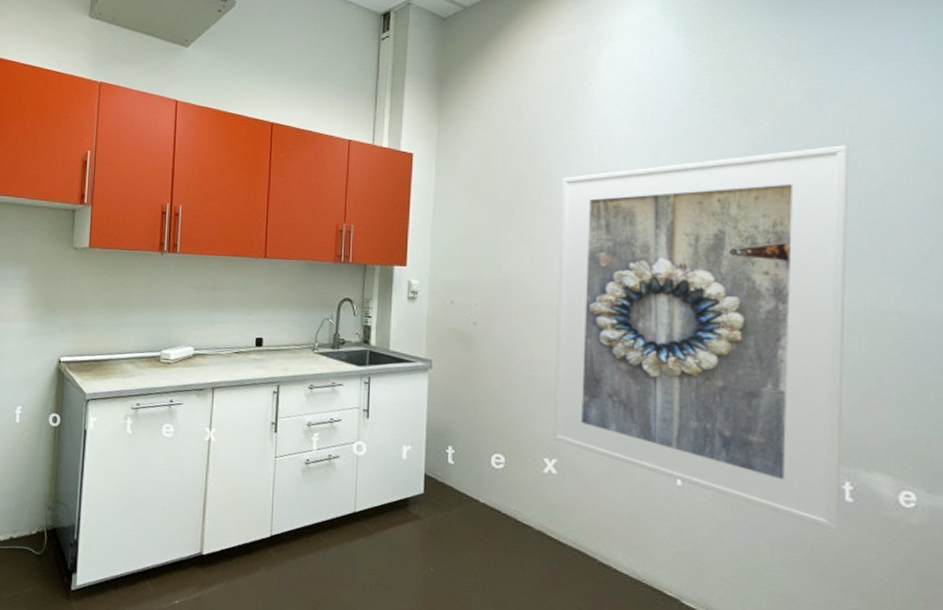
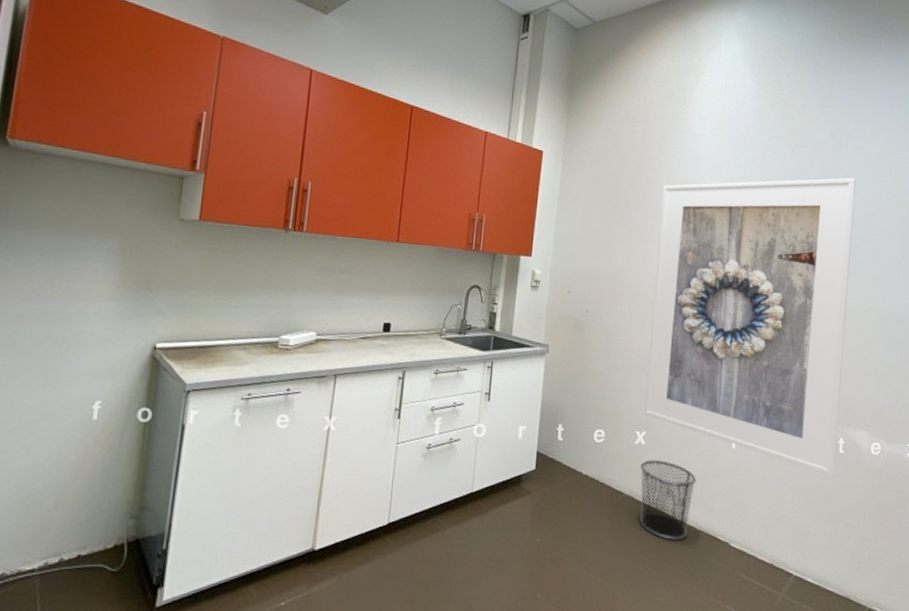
waste bin: none [552,492,629,589] -> present [639,459,697,540]

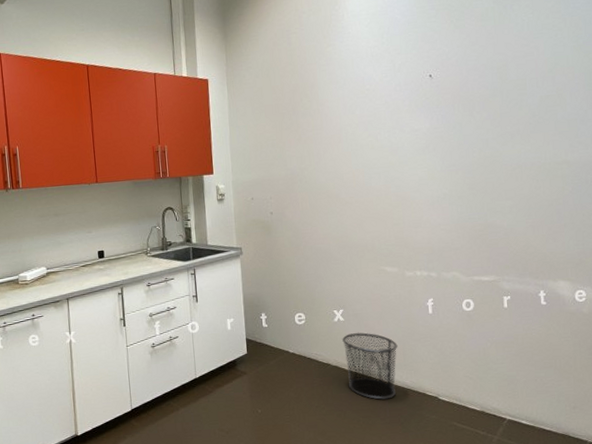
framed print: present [643,177,856,476] -> none [326,38,539,327]

